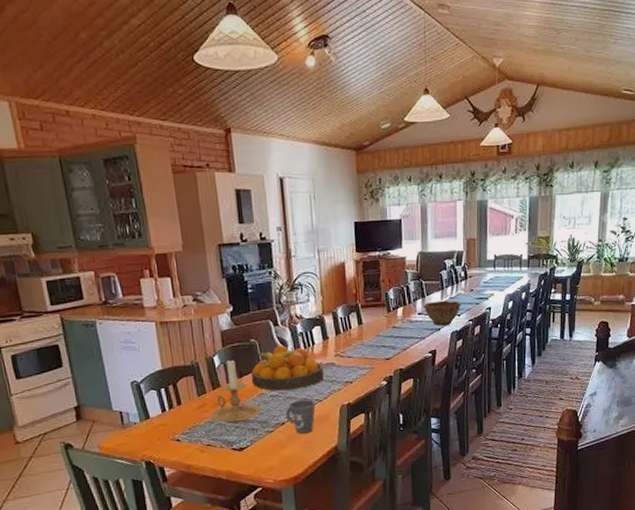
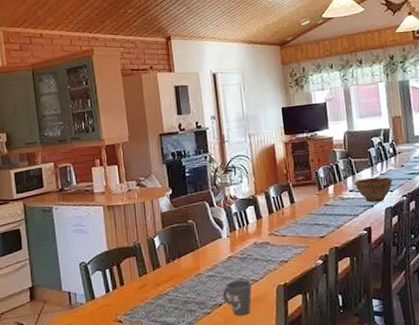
candle holder: present [210,359,262,424] -> none [150,239,200,305]
fruit bowl: present [250,345,324,391] -> none [188,225,260,271]

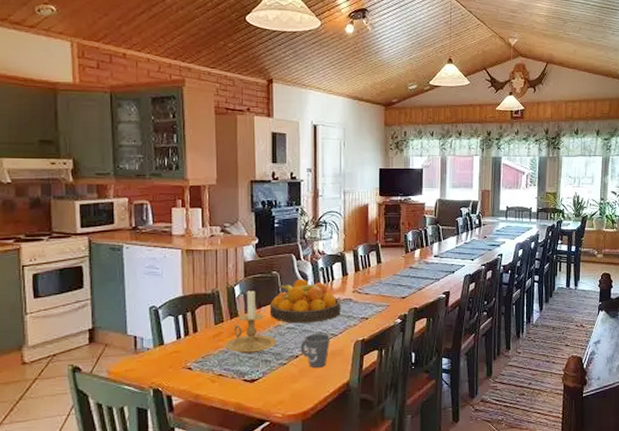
candle holder: none [150,239,200,305] -> present [225,289,277,354]
fruit bowl: none [188,225,260,271] -> present [269,278,341,323]
bowl: present [354,177,393,203] -> none [440,245,475,269]

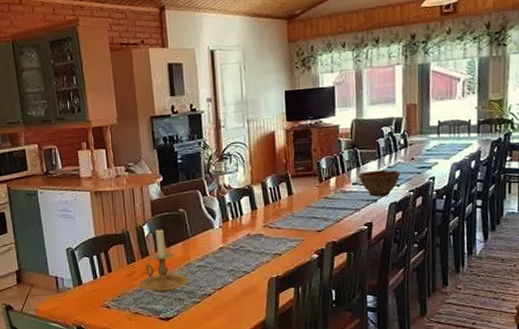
fruit bowl: present [269,278,341,323] -> none [178,215,252,261]
mug: present [300,333,330,368] -> none [212,270,243,306]
bowl: none [440,245,475,269] -> present [358,169,401,197]

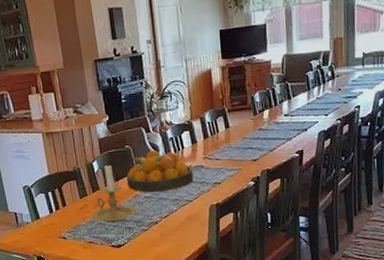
fruit bowl: none [178,215,252,261] -> present [126,150,194,193]
bowl: present [358,169,401,197] -> none [289,101,329,127]

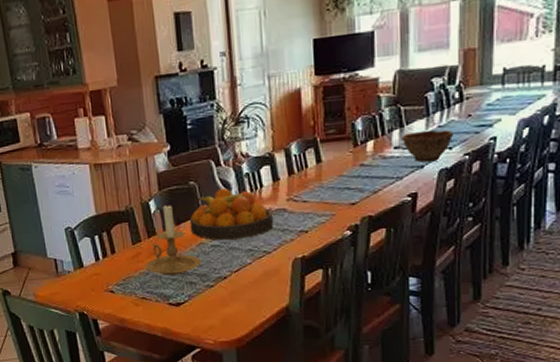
bowl: none [289,101,329,127] -> present [401,130,454,163]

